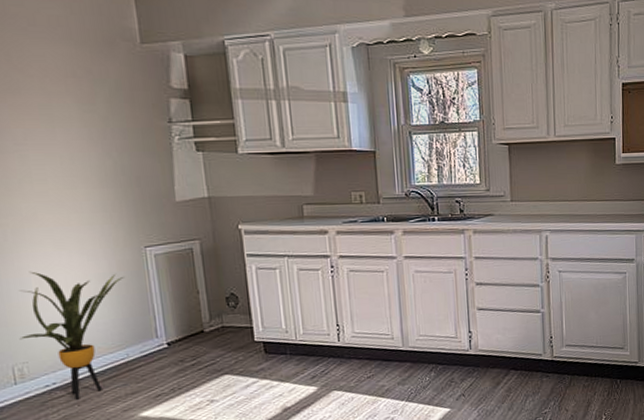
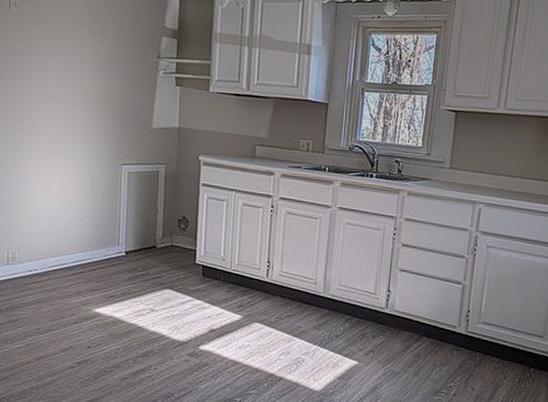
house plant: present [19,271,124,400] -> none [17,171,102,287]

